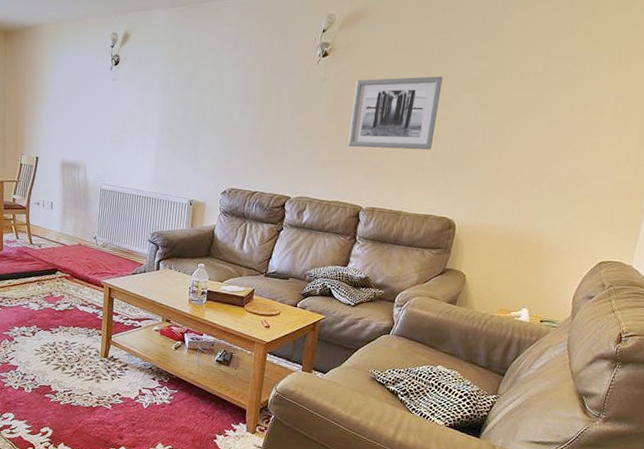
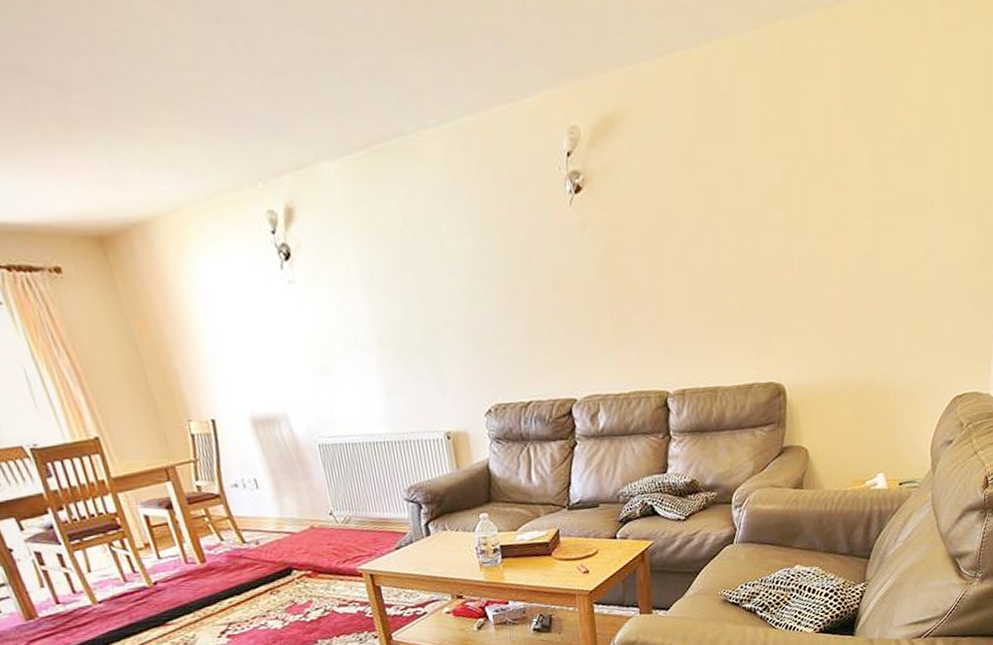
wall art: present [348,76,443,150] -> none [627,193,740,315]

